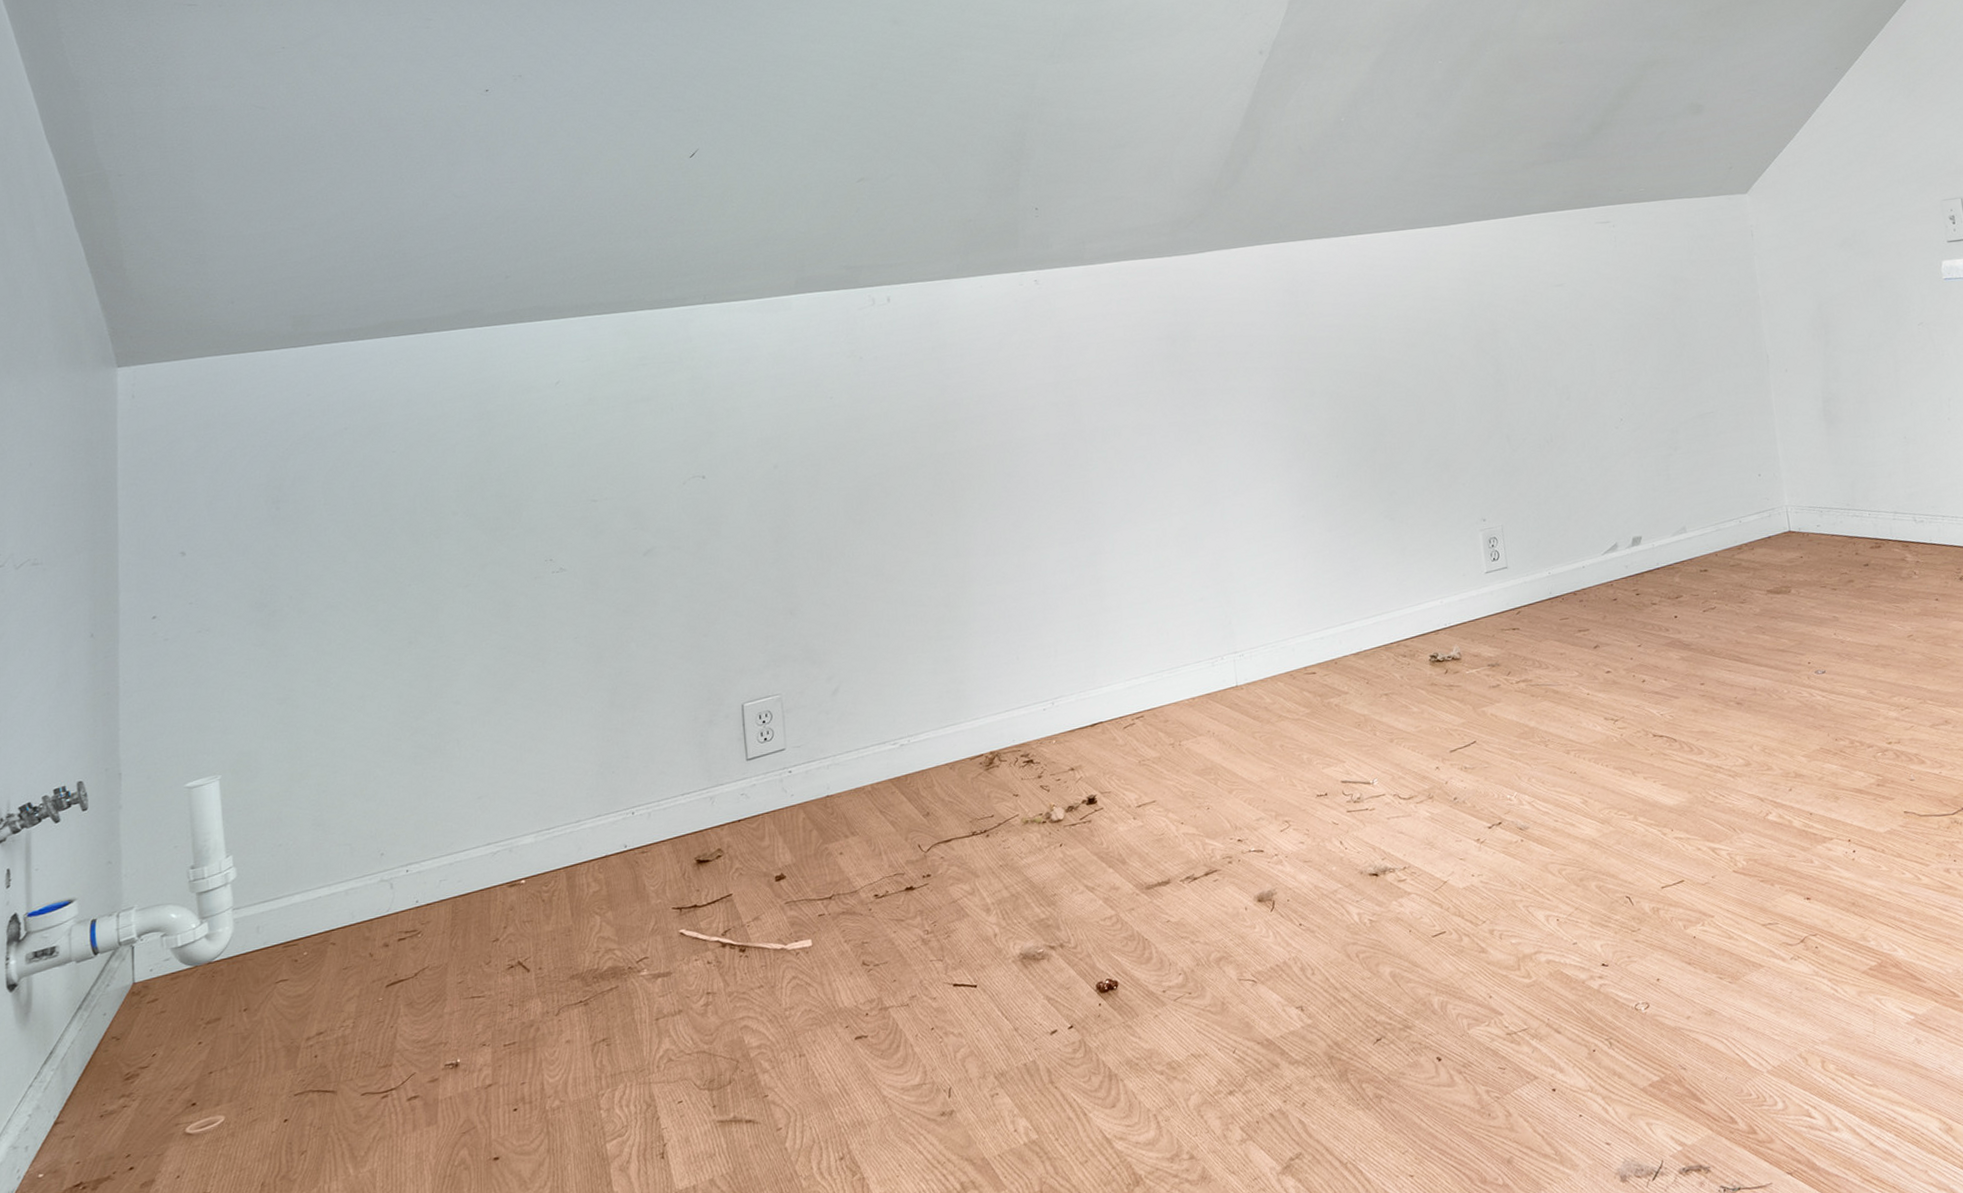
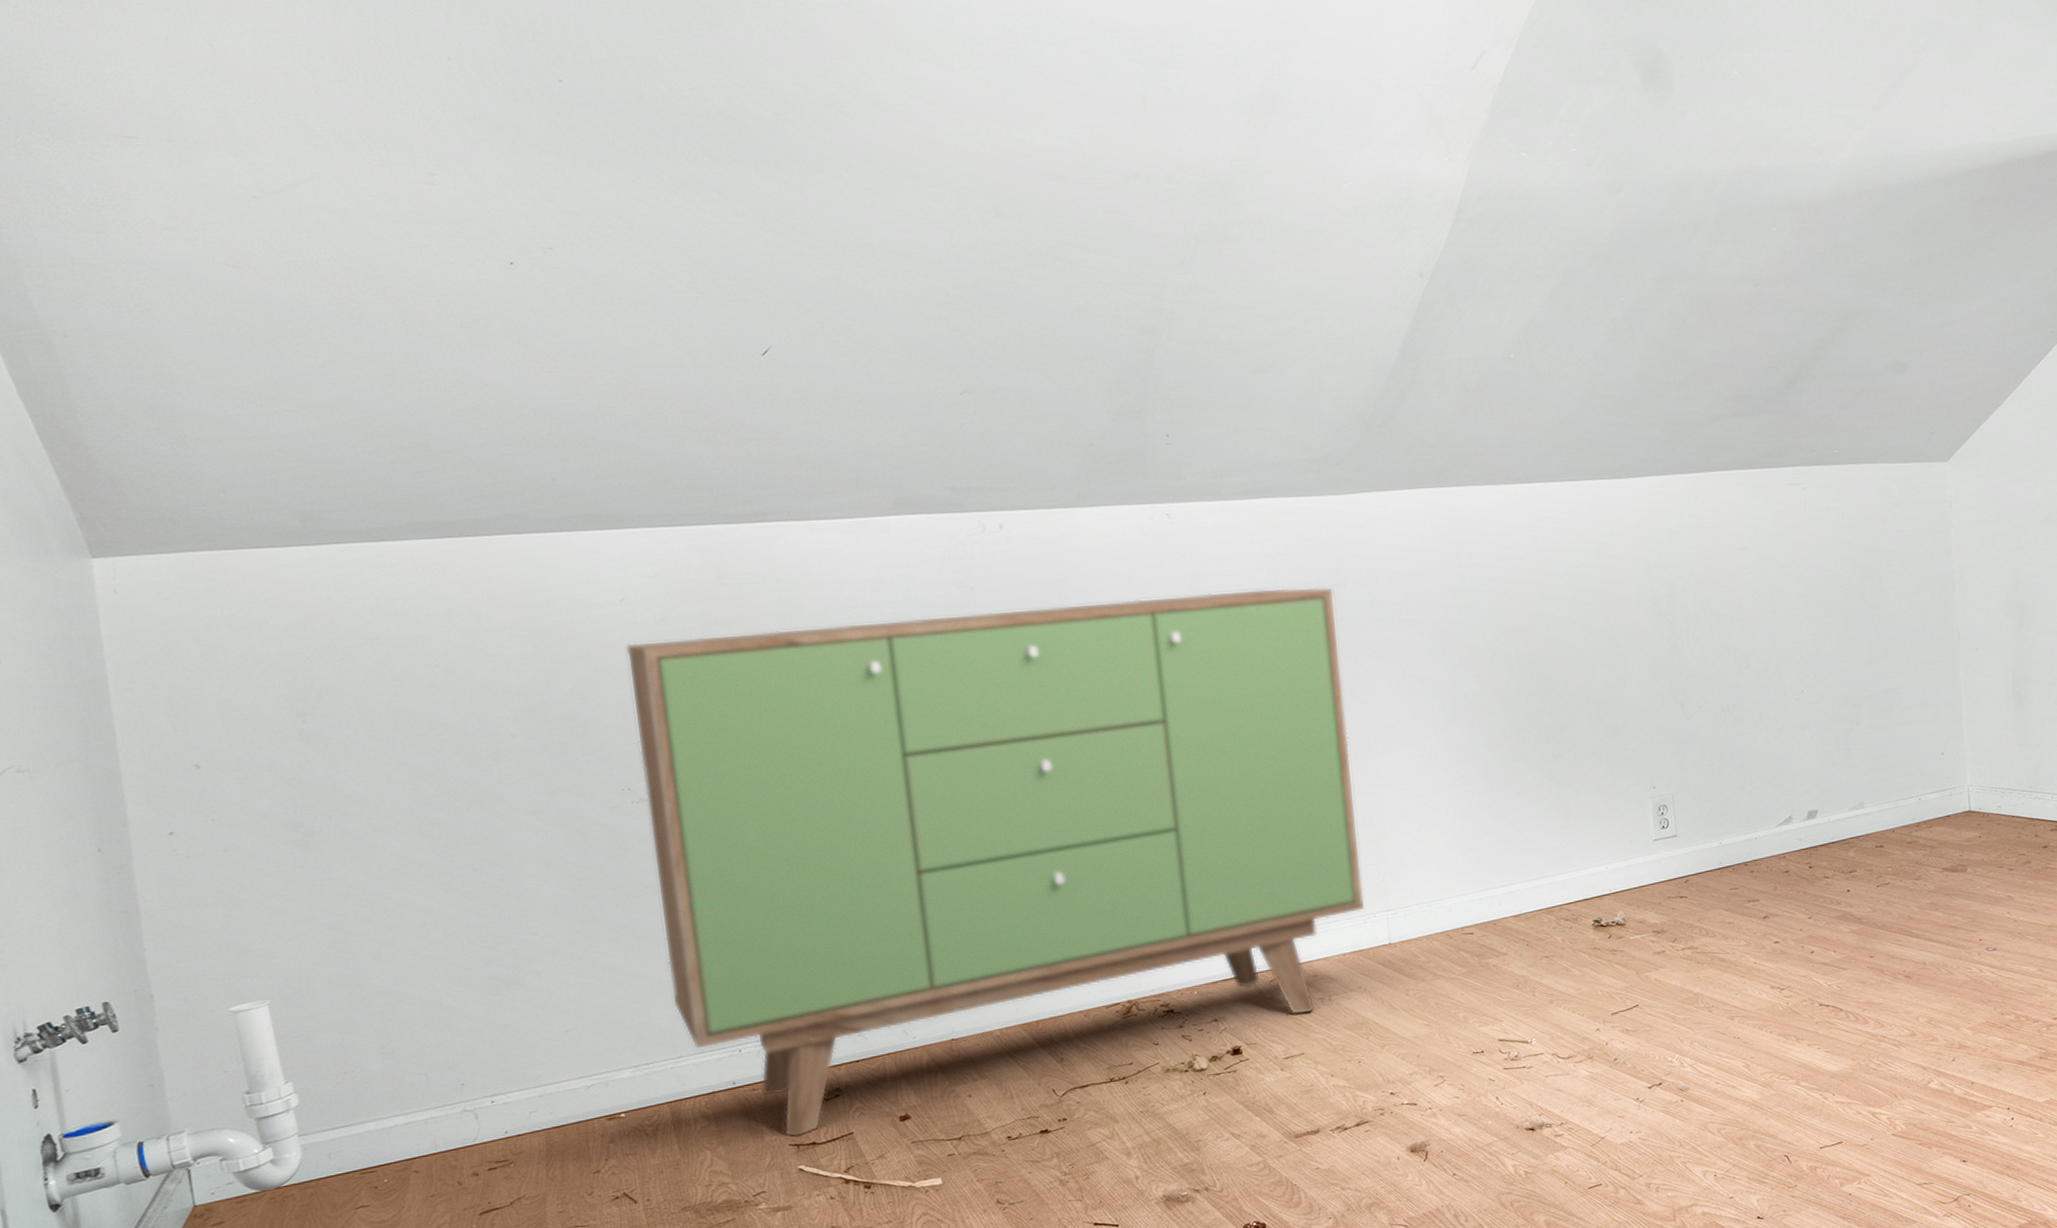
sideboard: none [557,340,1213,901] -> present [626,586,1365,1138]

